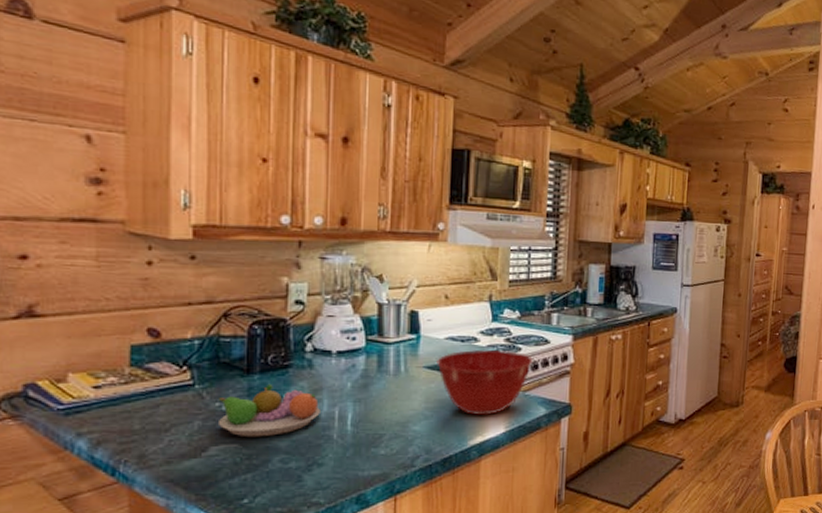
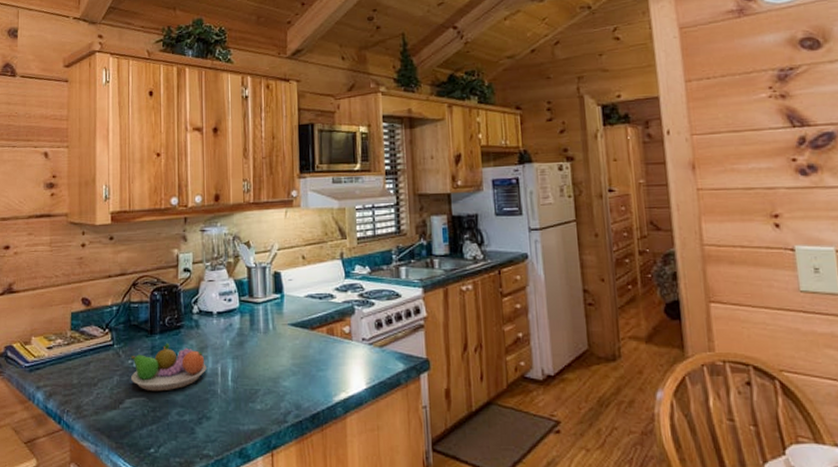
mixing bowl: present [437,350,534,415] -> none [299,306,388,371]

